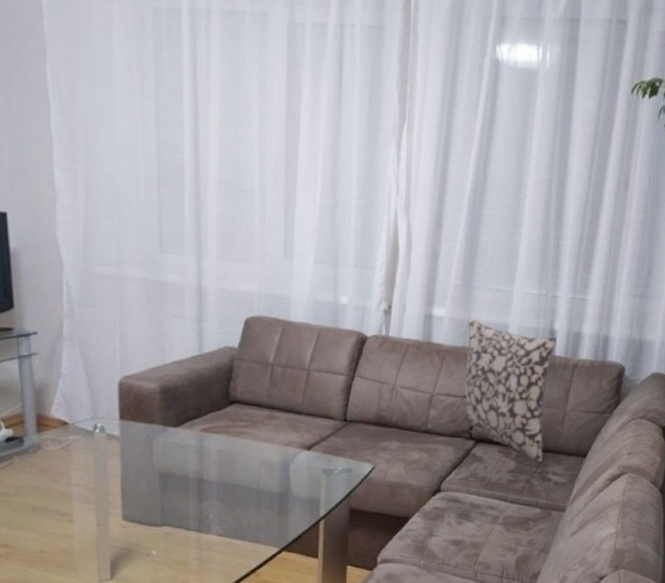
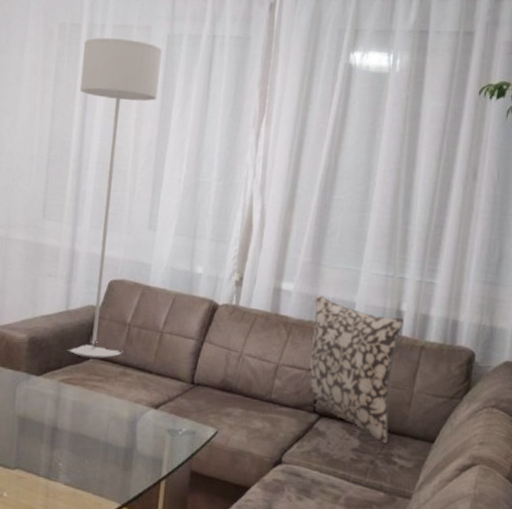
floor lamp: none [186,27,282,404] -> present [67,37,162,359]

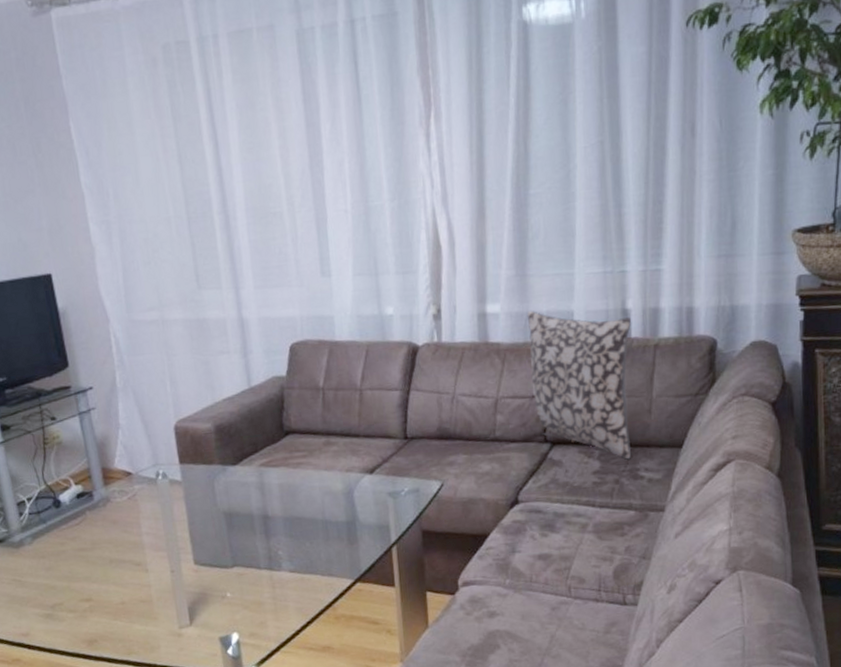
floor lamp: present [67,37,162,359] -> none [197,46,322,435]

